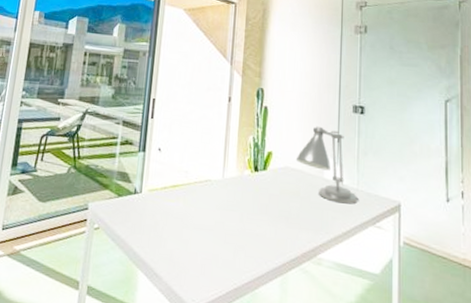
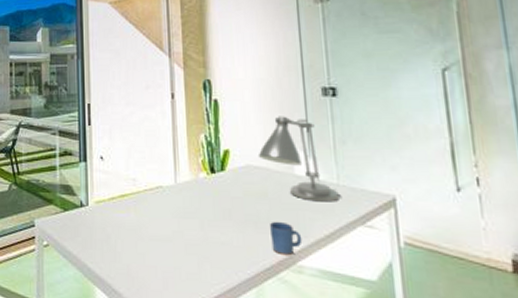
mug: none [298,217,324,249] -> present [270,221,303,256]

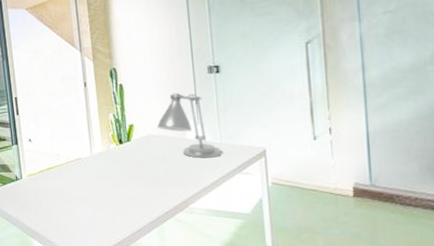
mug: present [270,221,303,256] -> none [168,176,193,202]

